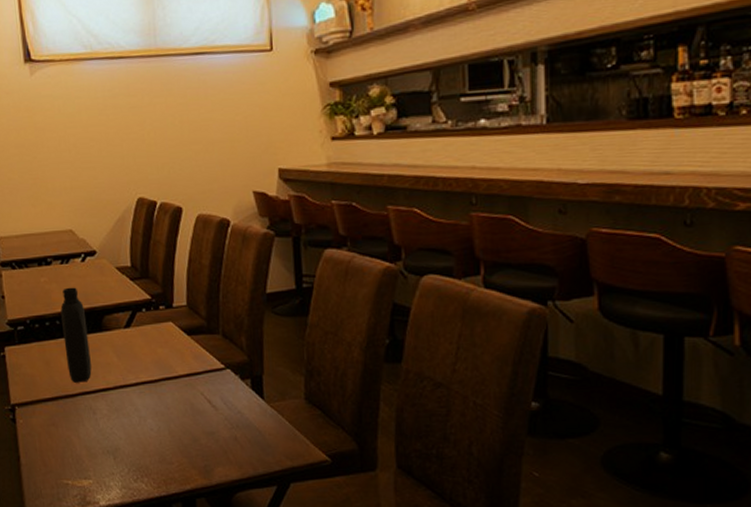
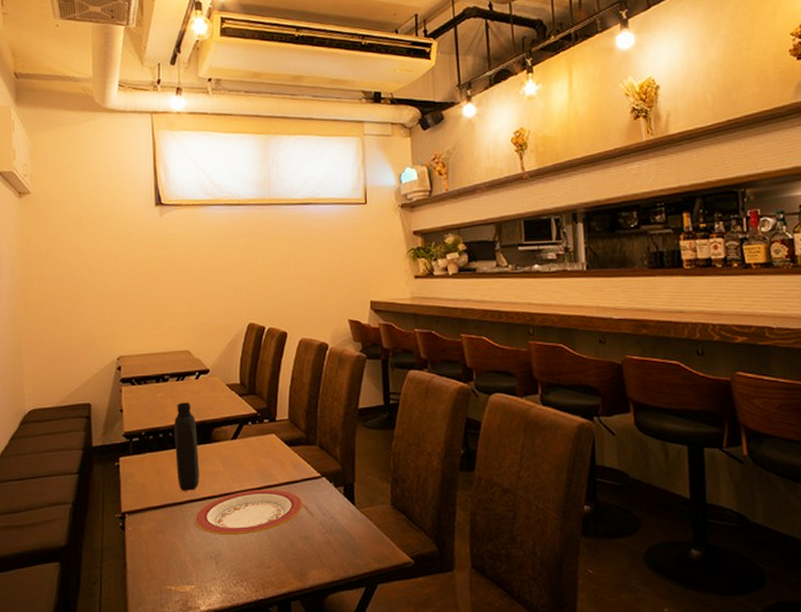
plate: none [88,382,206,430] -> present [194,489,303,536]

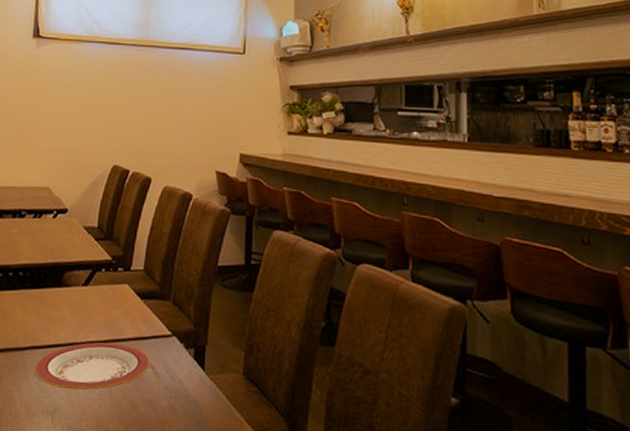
bottle: present [174,402,200,491] -> none [22,241,48,336]

